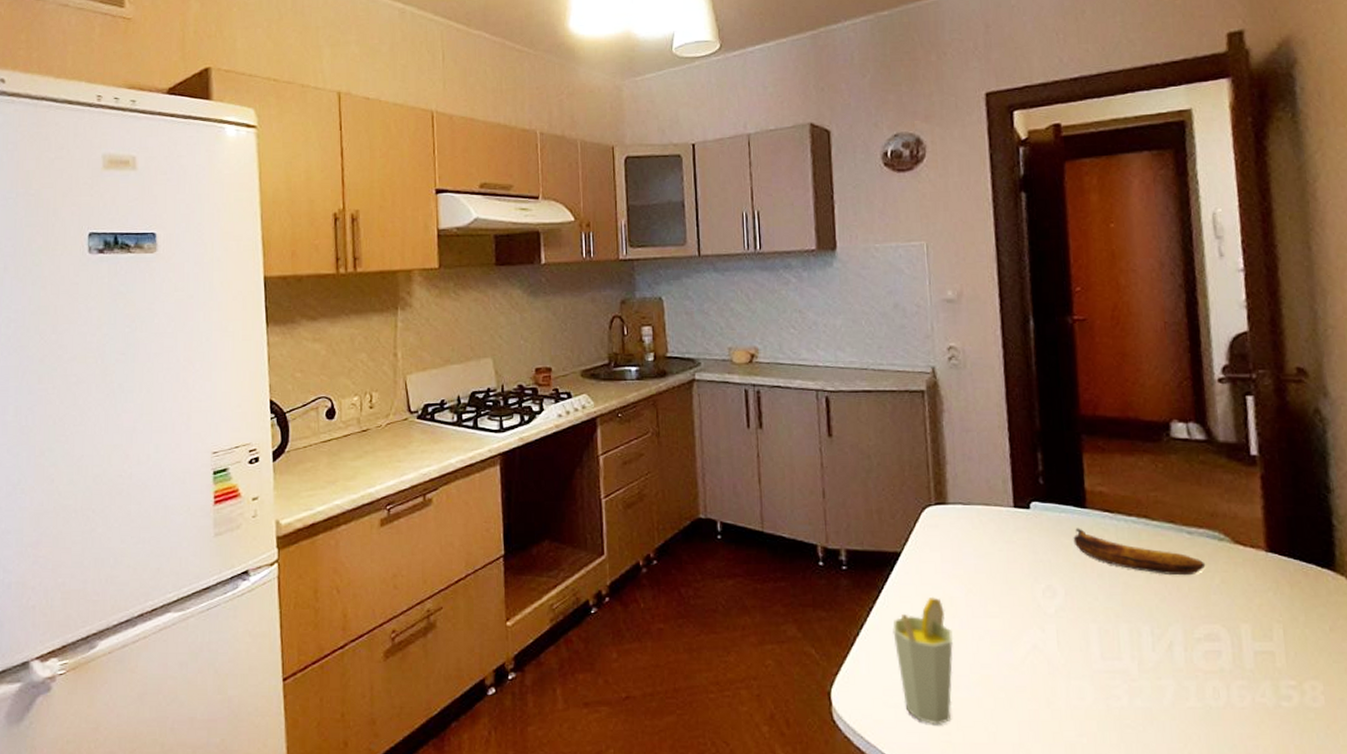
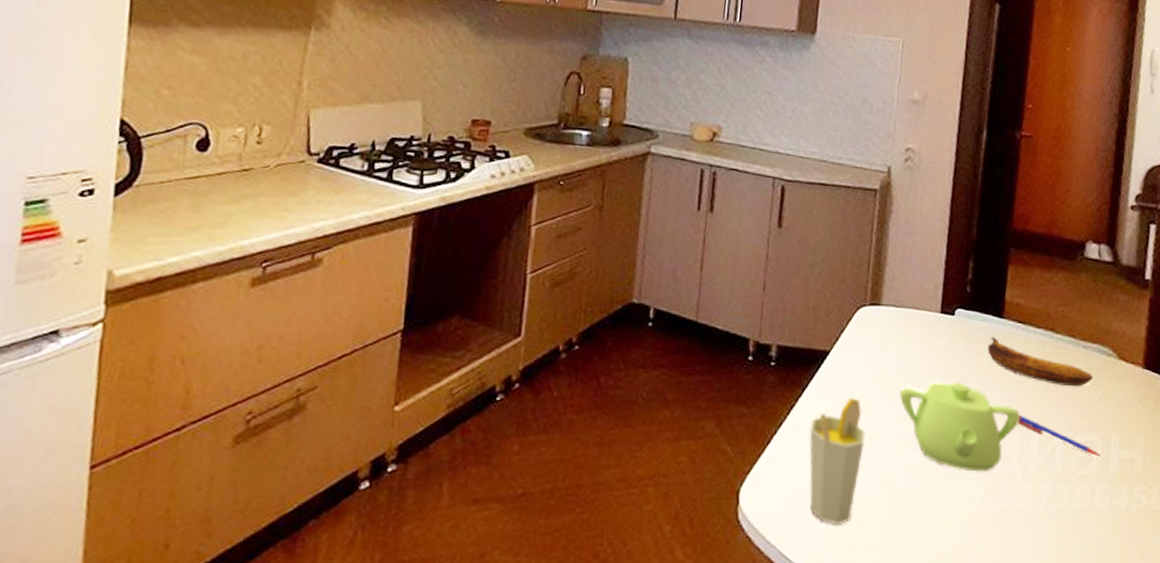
teapot: none [982,576,1125,669] -> present [899,382,1021,472]
pen: none [1122,608,1232,651] -> present [1017,415,1101,457]

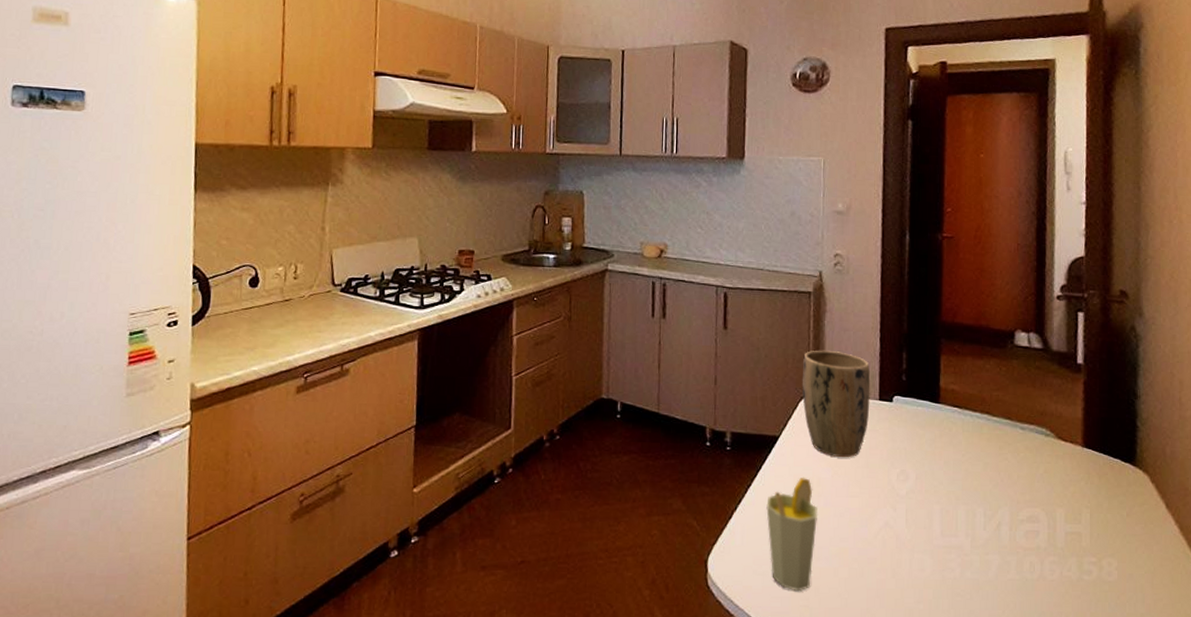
plant pot: none [858,255,934,377] -> present [801,350,871,458]
teapot: present [899,382,1021,472] -> none [846,462,964,544]
banana: present [987,336,1093,387] -> none [927,420,1033,465]
pen: present [1017,415,1101,457] -> none [962,492,1048,531]

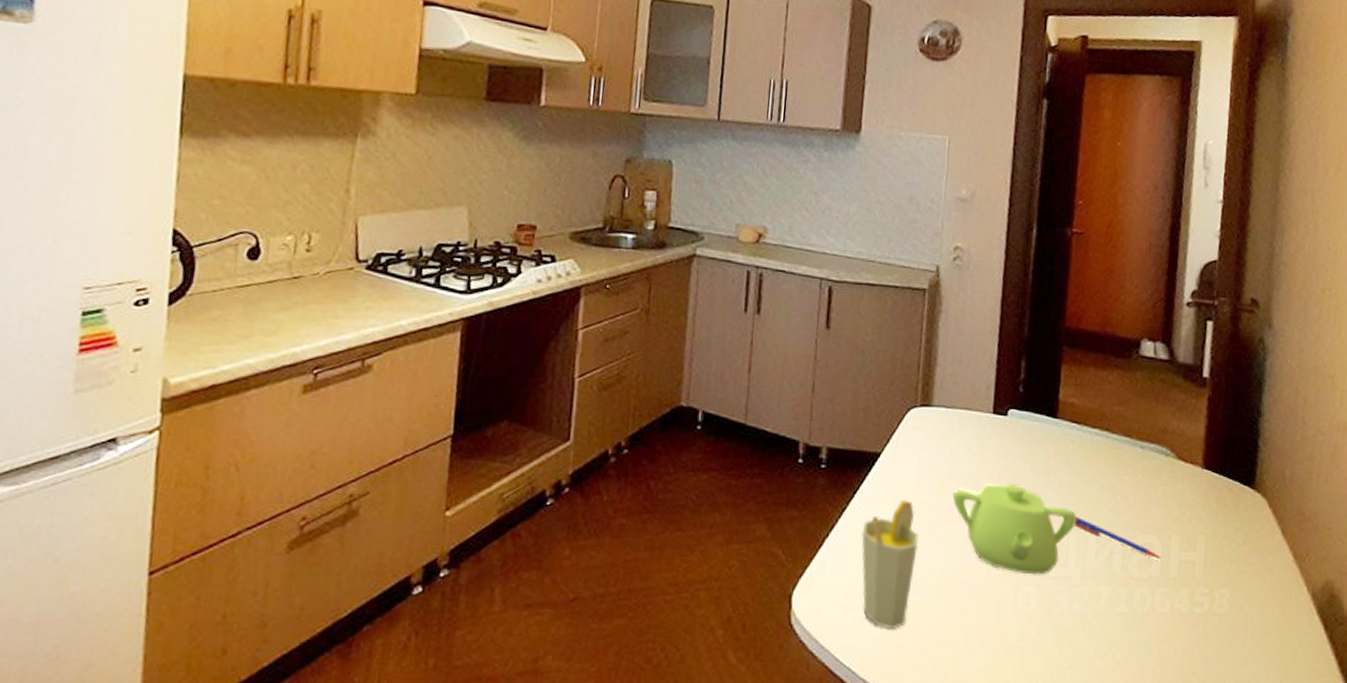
plant pot: present [801,350,871,458] -> none [909,355,985,478]
teapot: none [846,462,964,544] -> present [952,483,1077,575]
pen: none [962,492,1048,531] -> present [1074,517,1161,560]

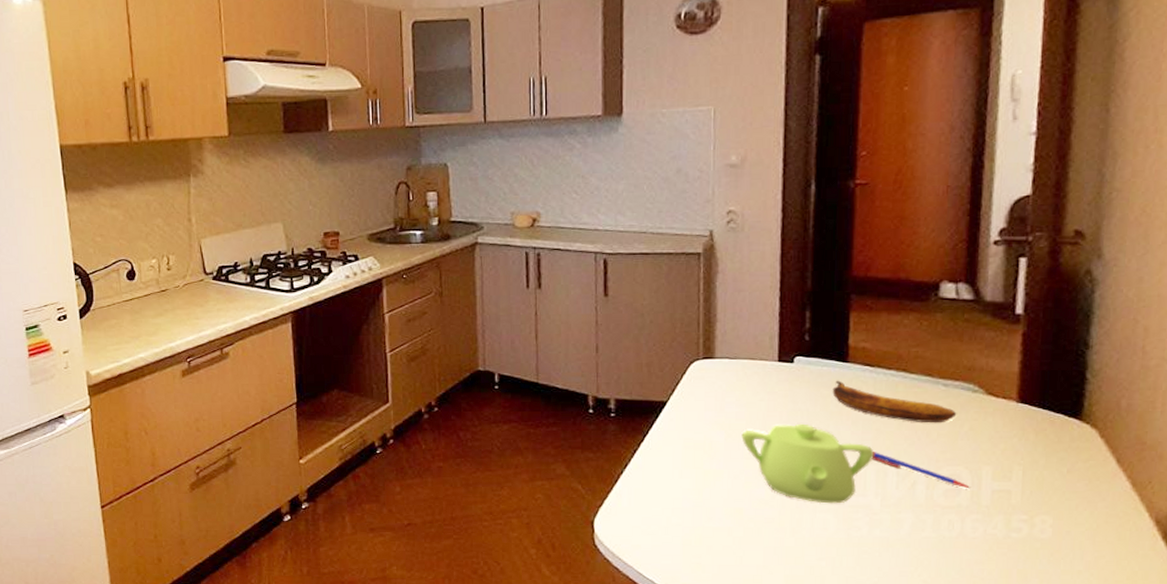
cup: present [862,499,919,630] -> none [654,440,711,550]
banana: none [1041,437,1151,488] -> present [832,380,957,423]

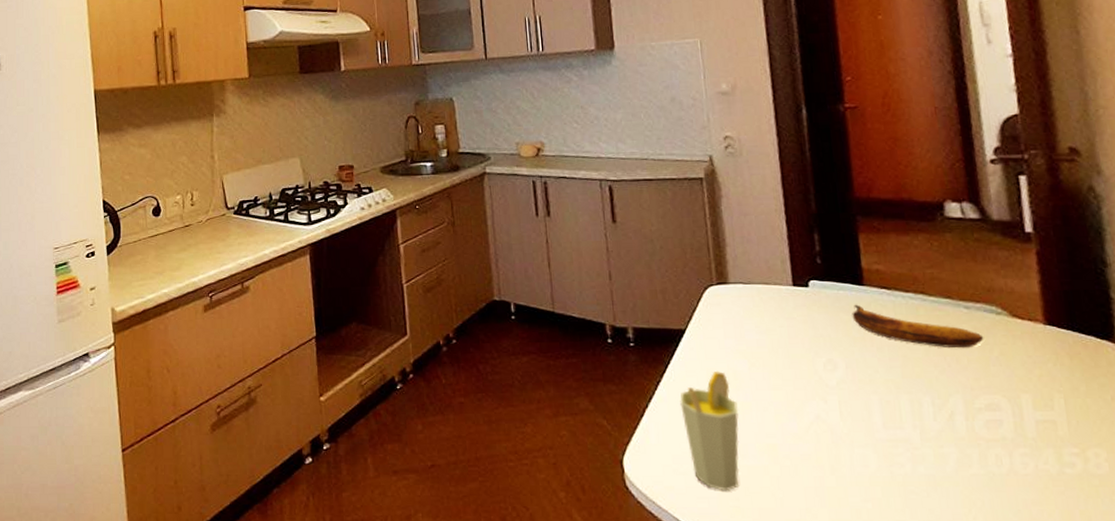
cup: none [654,440,711,550] -> present [680,370,740,491]
teapot: present [741,423,874,504] -> none [765,351,905,438]
pen: present [871,452,971,489] -> none [903,380,1013,420]

